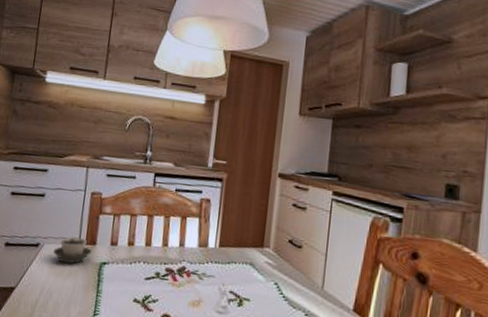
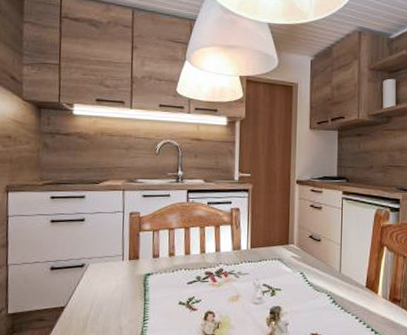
cup: present [53,237,92,264] -> none [98,255,136,279]

